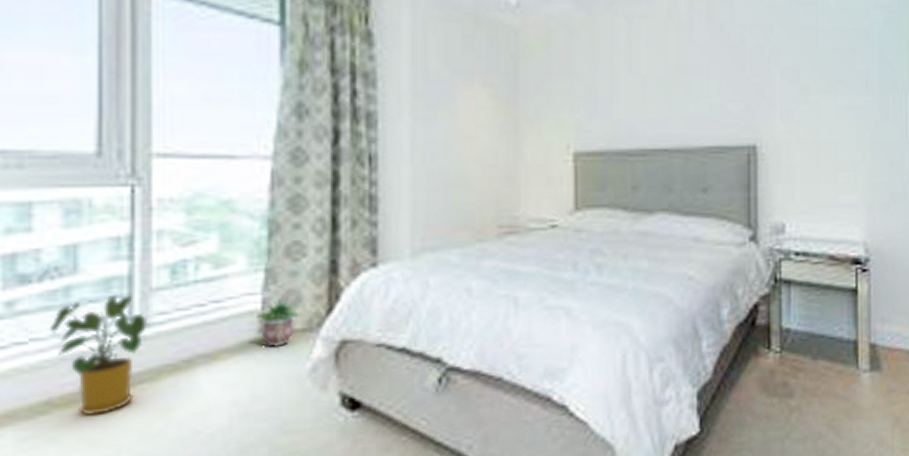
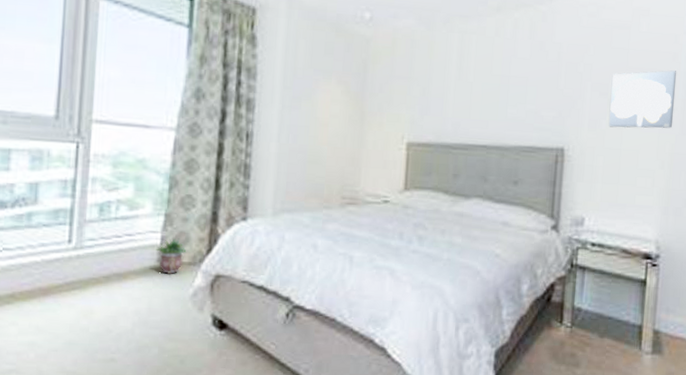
house plant: present [48,295,154,415] -> none [16,223,86,309]
wall art: none [802,49,871,118] -> present [608,70,677,128]

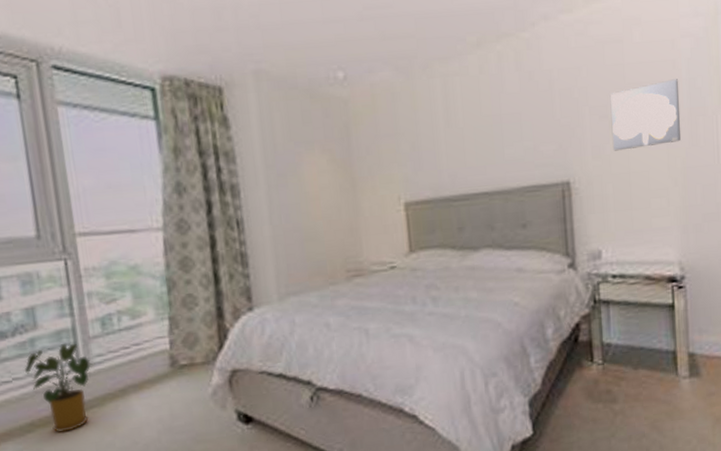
house plant: none [16,223,86,309] -> present [24,343,95,432]
potted plant: present [156,238,187,274] -> none [166,340,198,377]

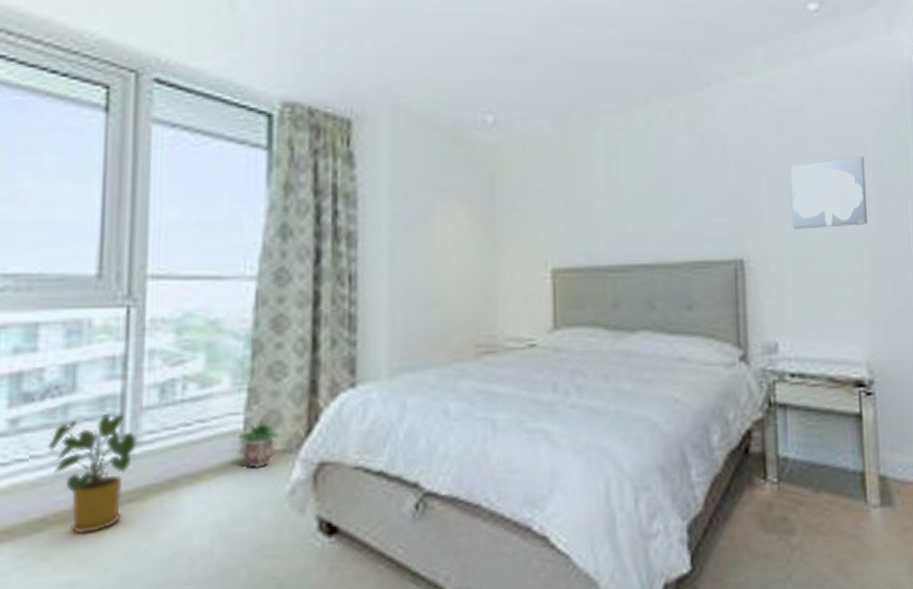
potted plant: none [166,340,198,377] -> present [238,419,279,468]

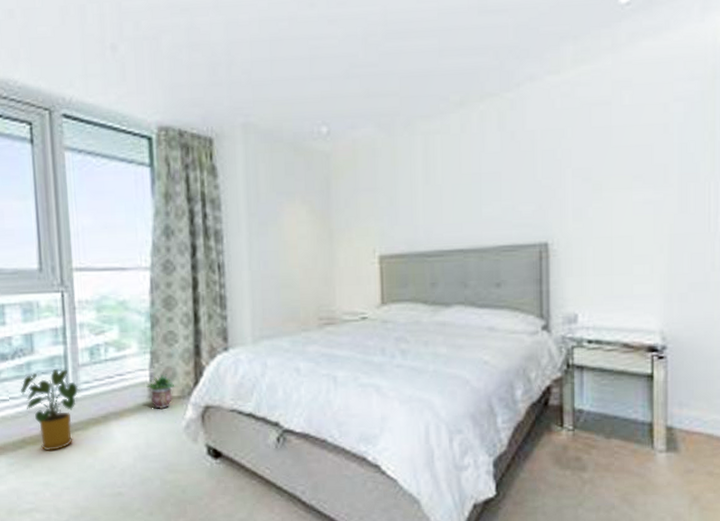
wall art: present [790,156,867,229] -> none [594,143,670,214]

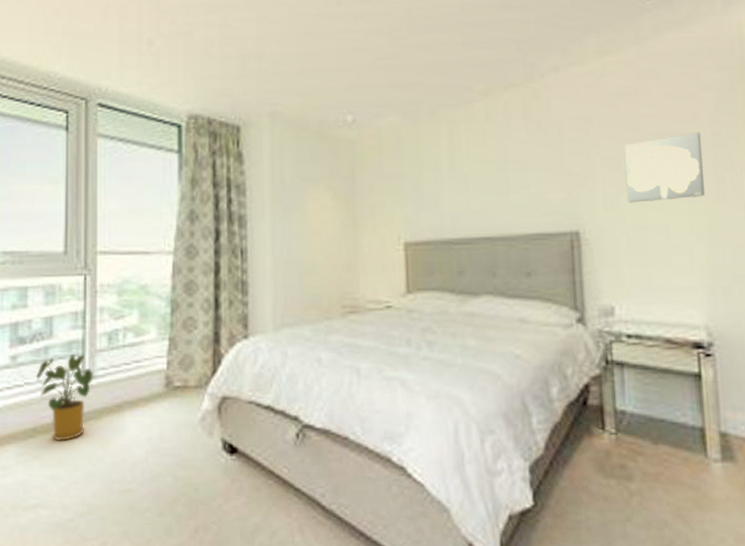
potted plant: present [146,374,175,409] -> none [163,362,192,399]
wall art: none [594,143,670,214] -> present [624,132,704,203]

